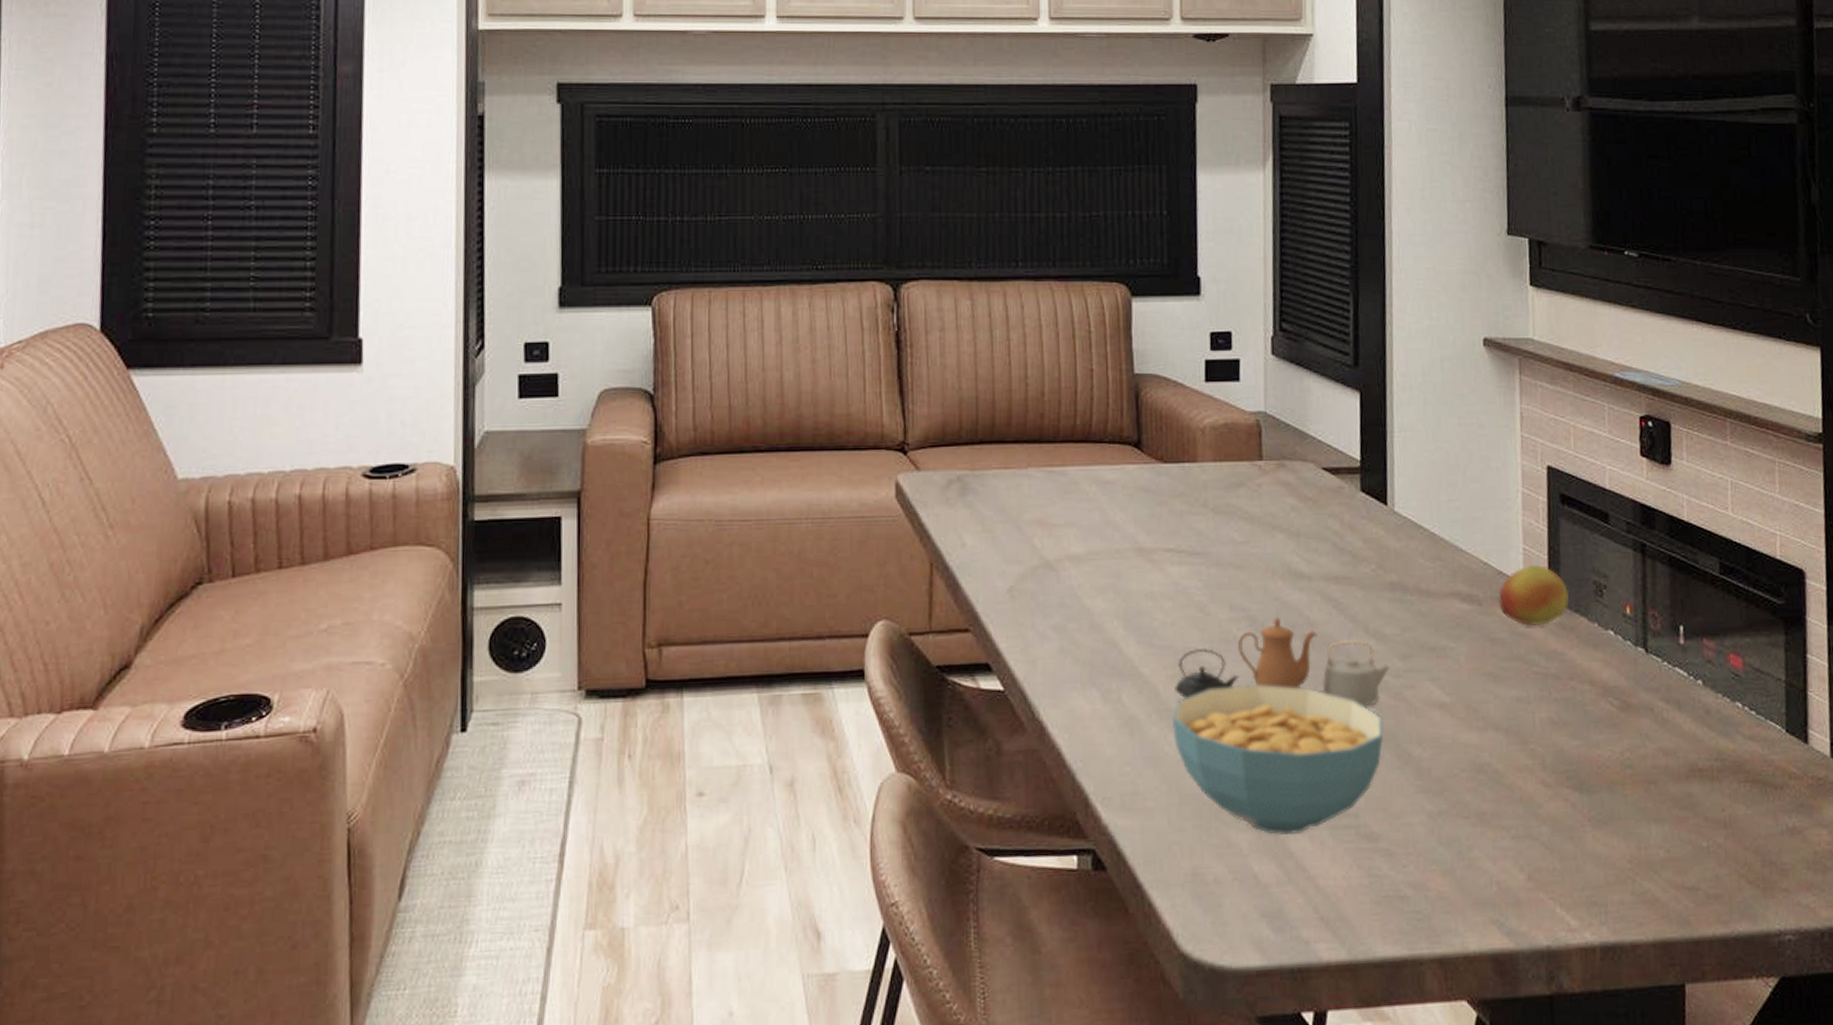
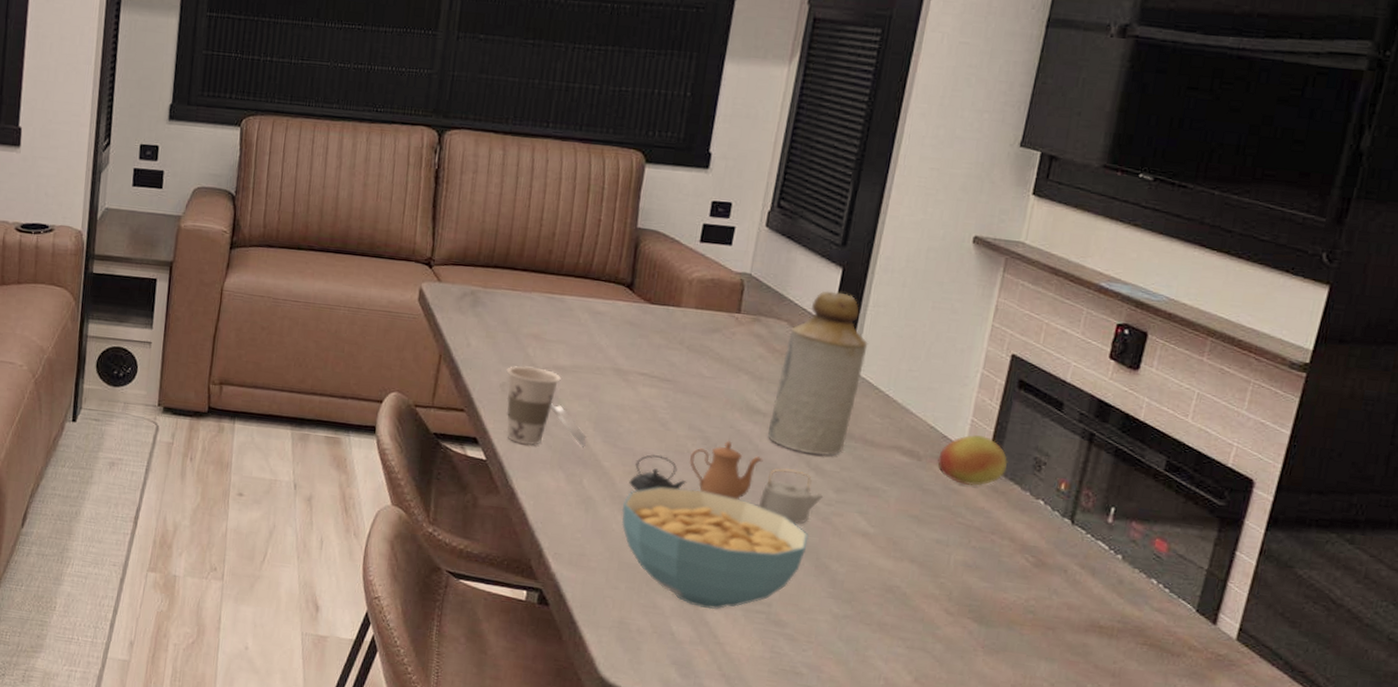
cup: none [1012,561,1118,662] -> present [506,365,586,447]
bottle: none [1316,420,1402,617] -> present [767,291,868,456]

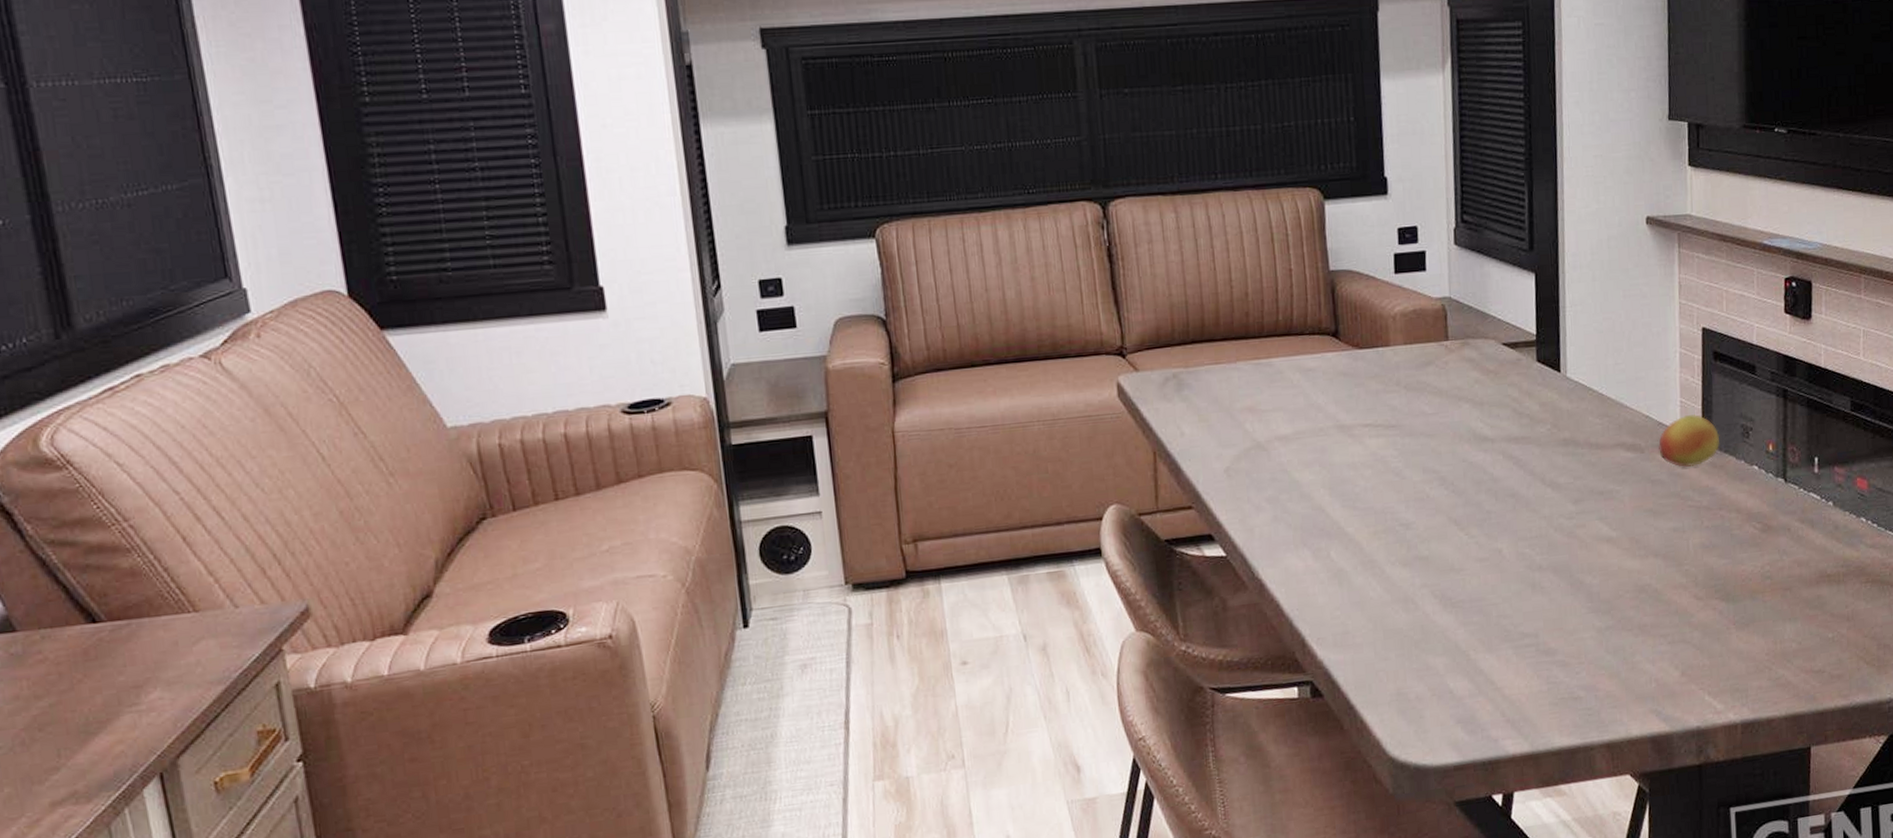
cup: present [506,365,586,447] -> none [1227,442,1325,529]
cereal bowl: present [621,487,809,610] -> none [1374,534,1559,657]
teapot: present [629,441,824,524] -> none [1376,475,1564,552]
bottle: present [767,291,868,456] -> none [1498,298,1574,471]

